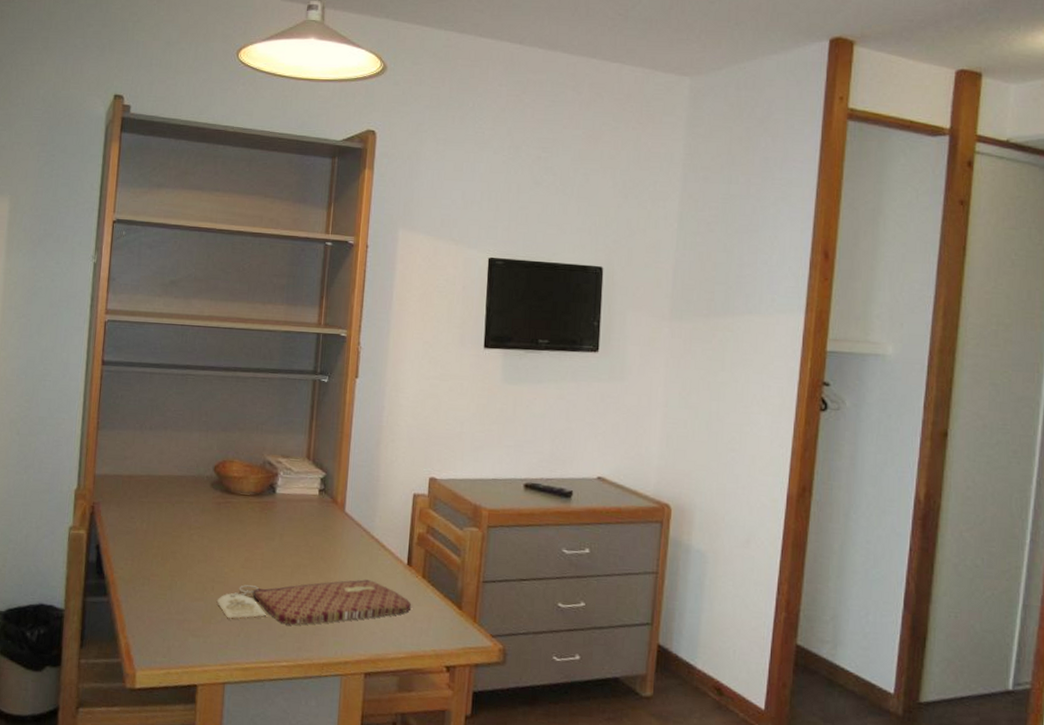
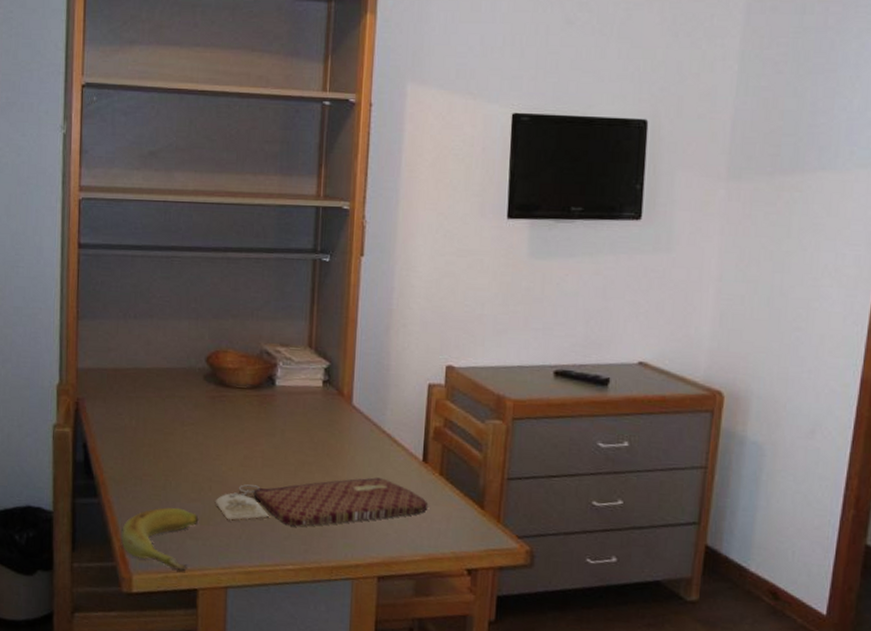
banana: none [127,606,201,668] -> present [121,507,199,572]

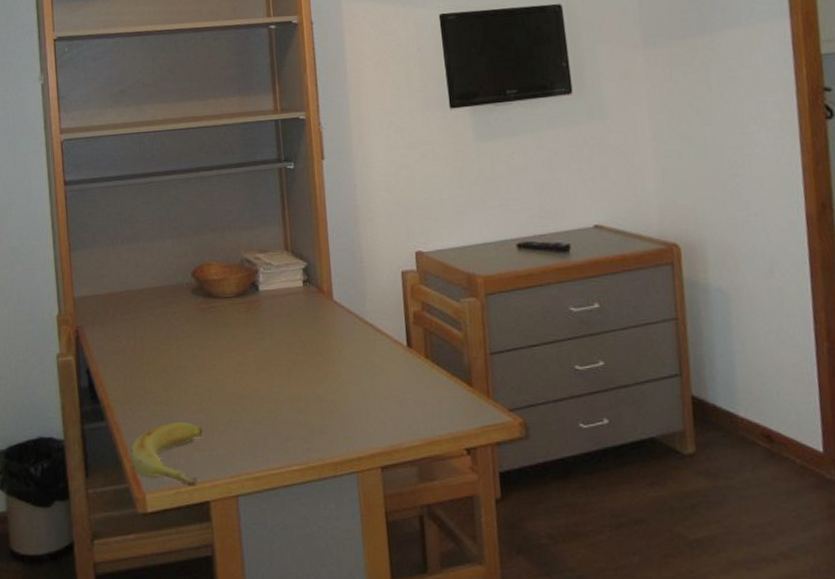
placemat: present [215,477,429,526] -> none [216,368,419,428]

